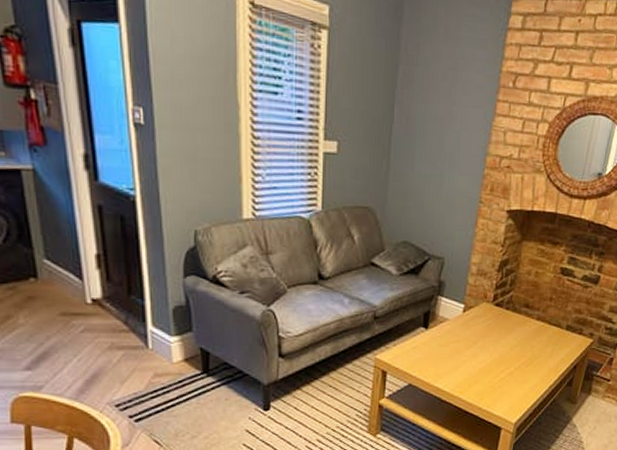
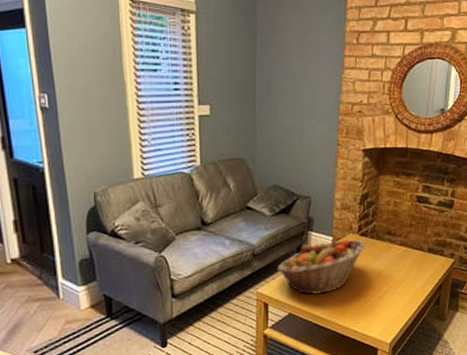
fruit basket: none [400,307,499,366] -> present [277,238,365,295]

